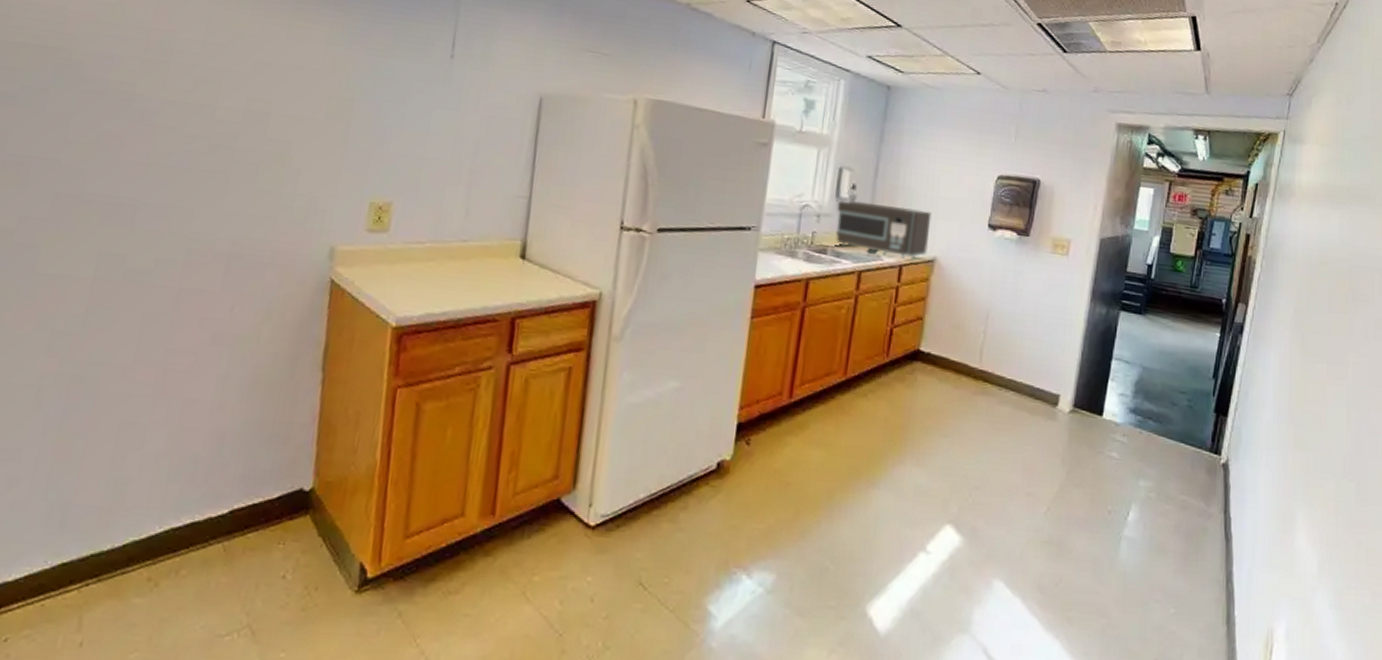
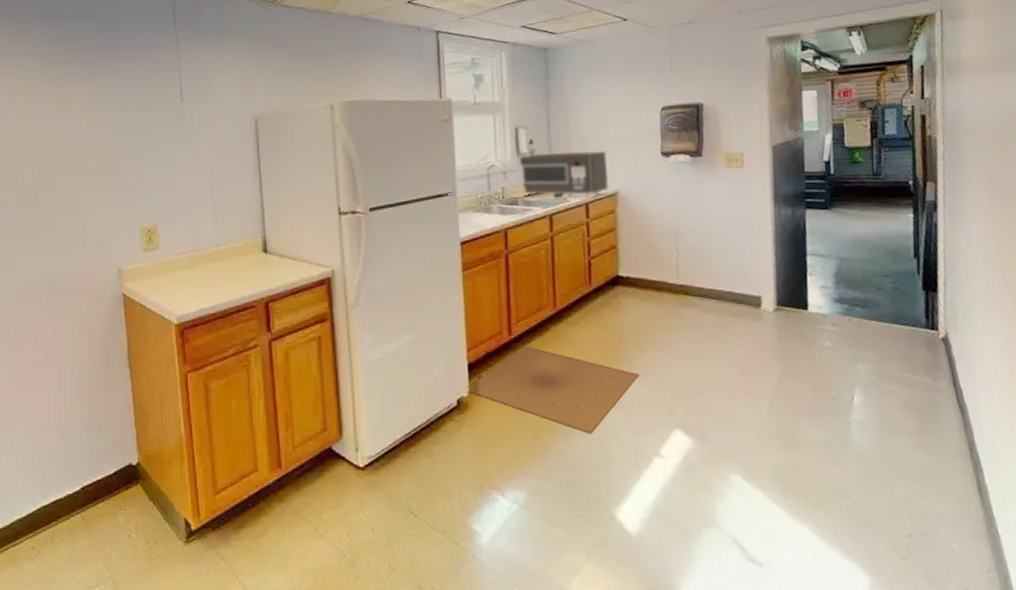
floor mat: none [730,412,921,519] -> present [466,346,639,434]

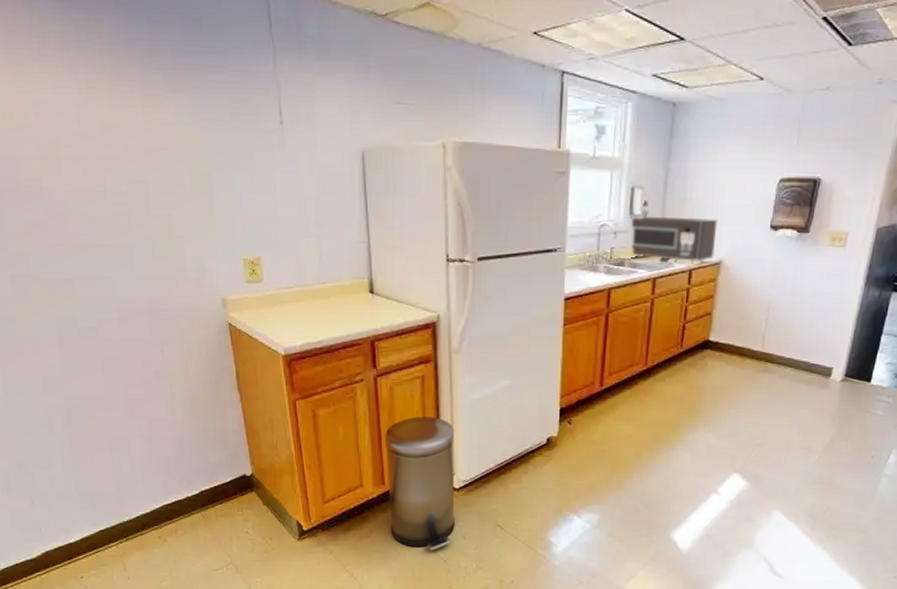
pedal bin: none [281,382,362,550] -> present [385,417,455,551]
floor mat: present [466,346,639,434] -> none [556,396,712,473]

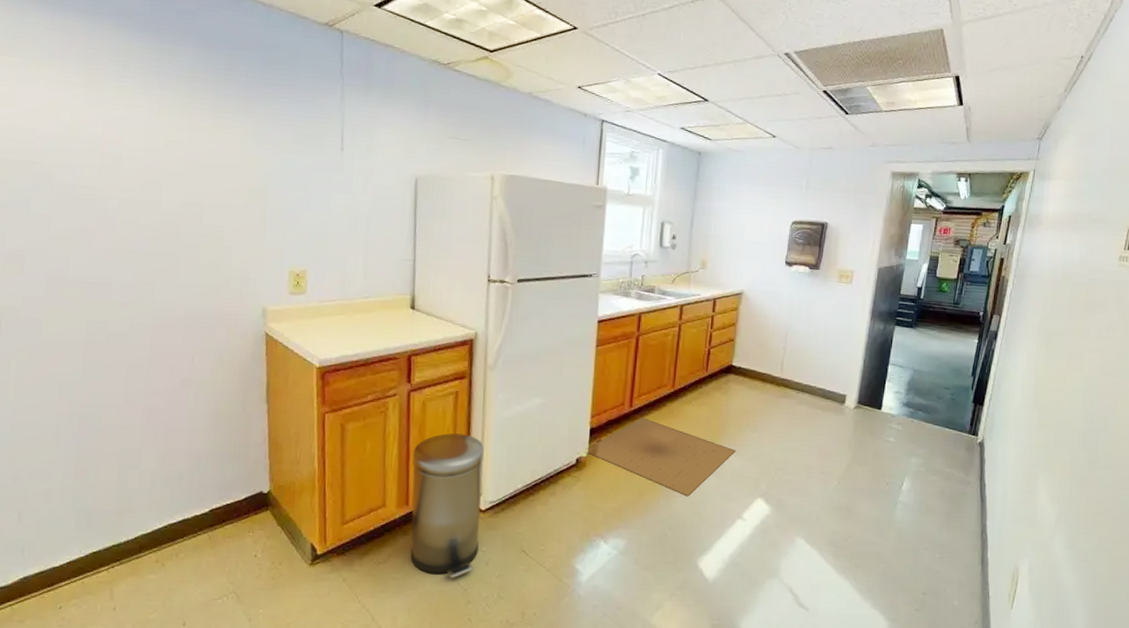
floor mat: none [556,396,712,473] -> present [586,417,736,497]
microwave: present [630,216,718,264] -> none [660,248,739,293]

